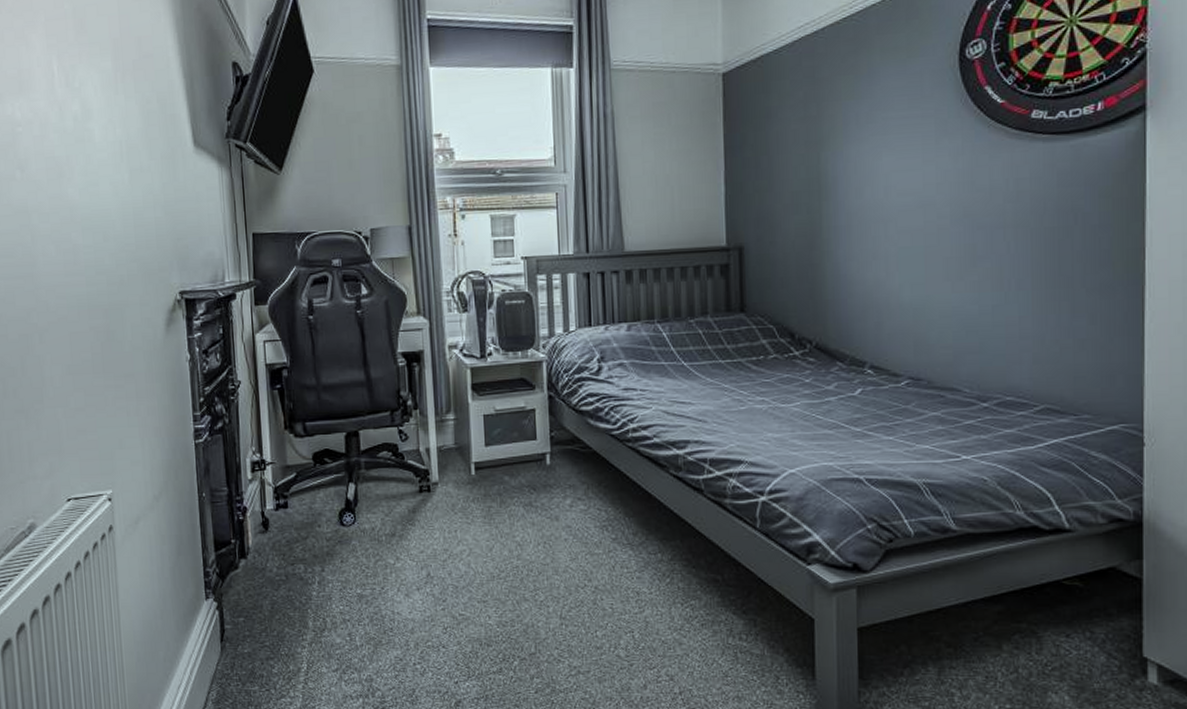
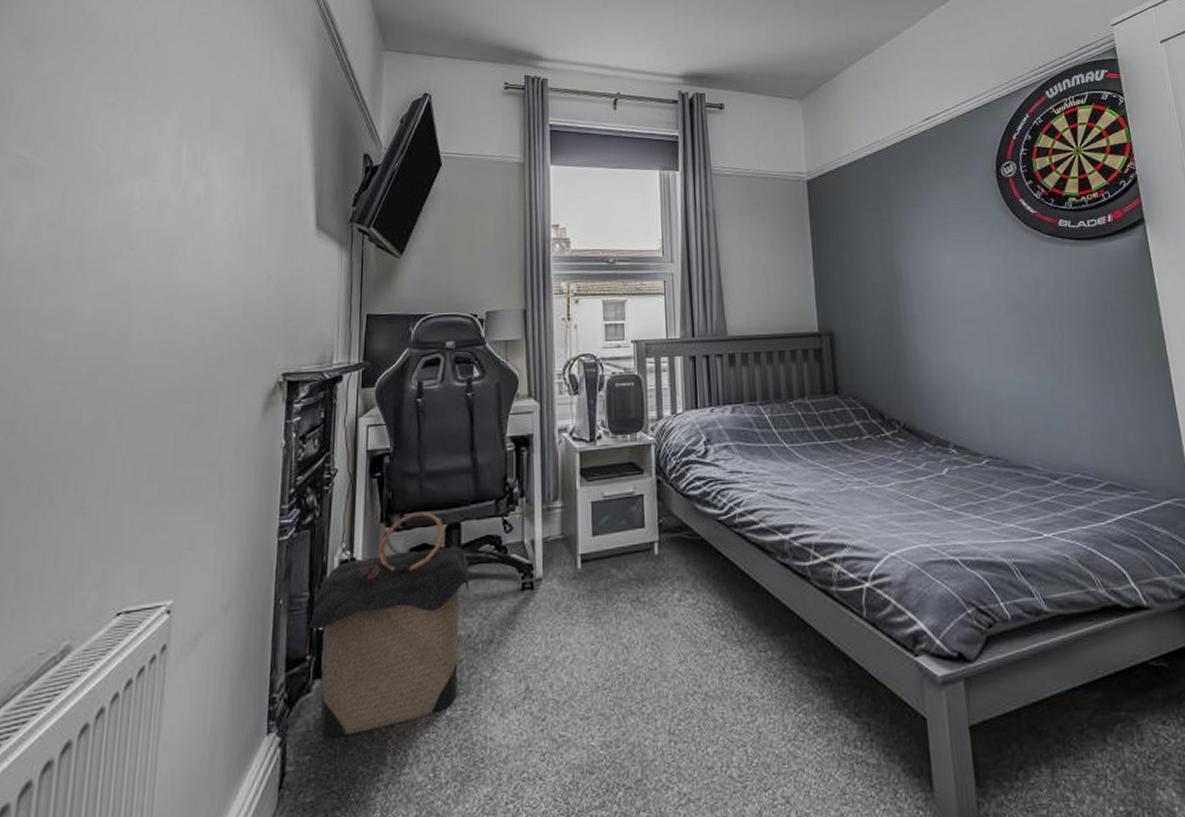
laundry hamper: none [228,421,370,605] -> present [307,511,469,738]

